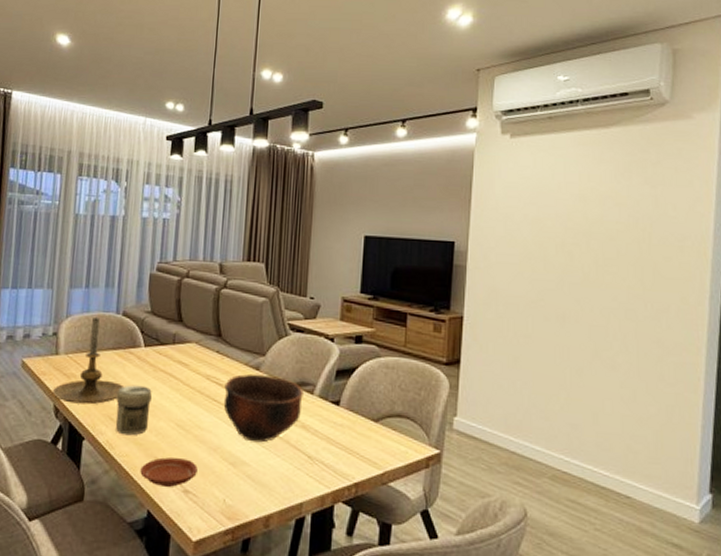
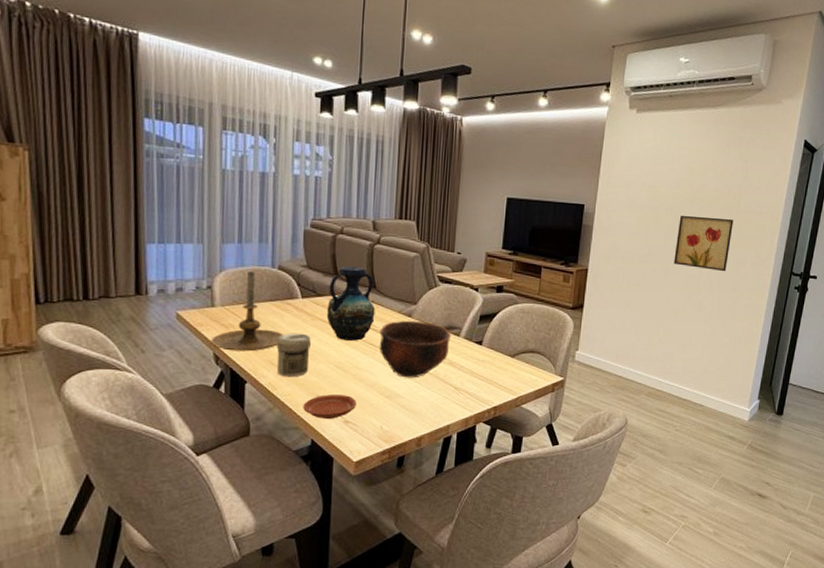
vase: none [168,312,221,396] -> present [326,266,375,341]
wall art: none [571,251,646,321] -> present [674,215,734,272]

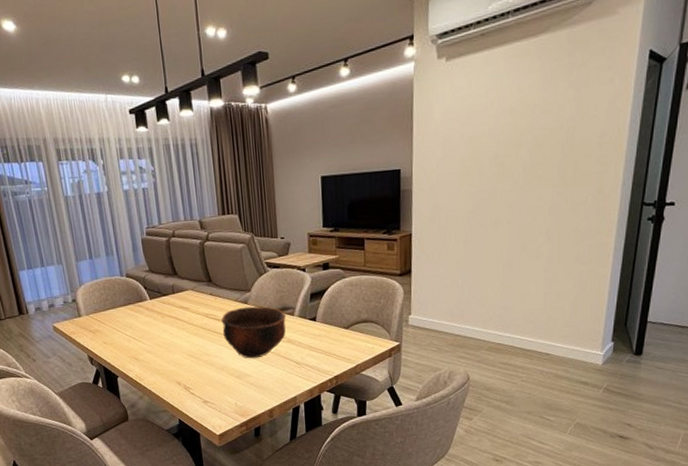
candle holder: present [210,270,284,352] -> none [83,281,141,352]
jar: present [276,333,311,378] -> none [135,330,166,369]
plate: present [303,395,356,419] -> none [167,379,212,401]
vase: present [326,266,375,341] -> none [171,264,215,332]
wall art: present [674,215,734,272] -> none [503,156,568,216]

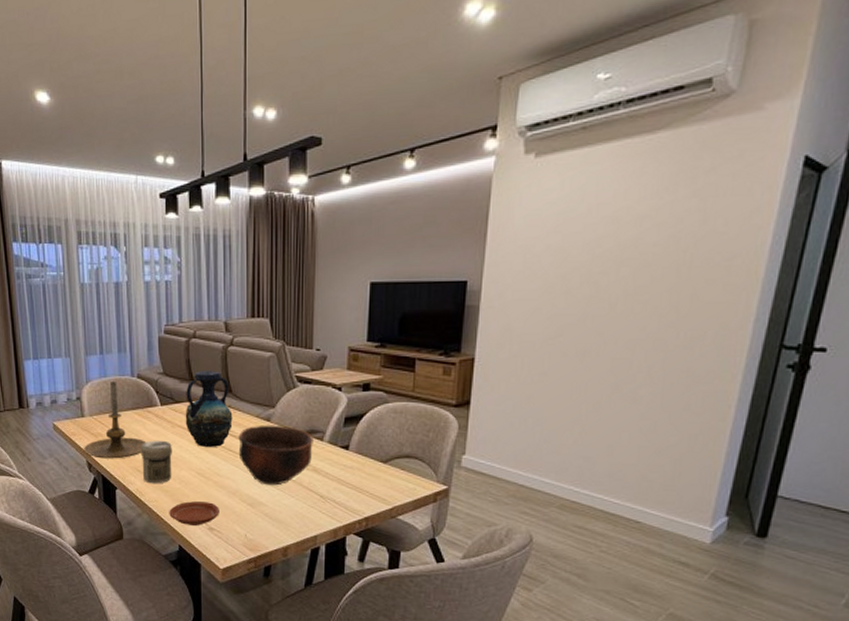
candle holder: none [83,281,141,352] -> present [83,380,147,459]
jar: none [135,330,166,369] -> present [140,440,172,484]
plate: none [167,379,212,401] -> present [169,501,219,526]
vase: none [171,264,215,332] -> present [185,371,233,447]

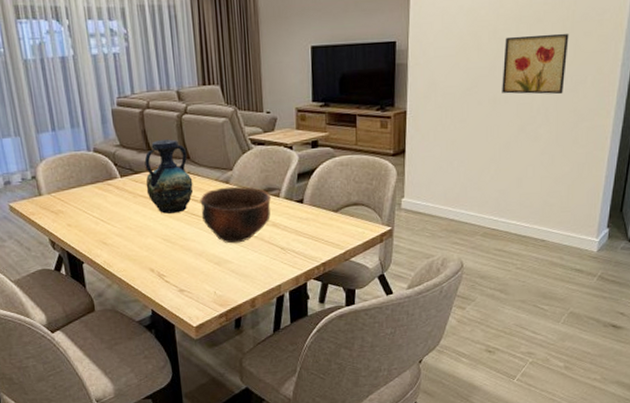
candle holder: present [83,380,147,459] -> none [44,156,110,235]
jar: present [140,440,172,484] -> none [104,211,138,254]
plate: present [169,501,219,526] -> none [138,265,188,290]
wall art: none [593,279,684,351] -> present [502,33,569,95]

